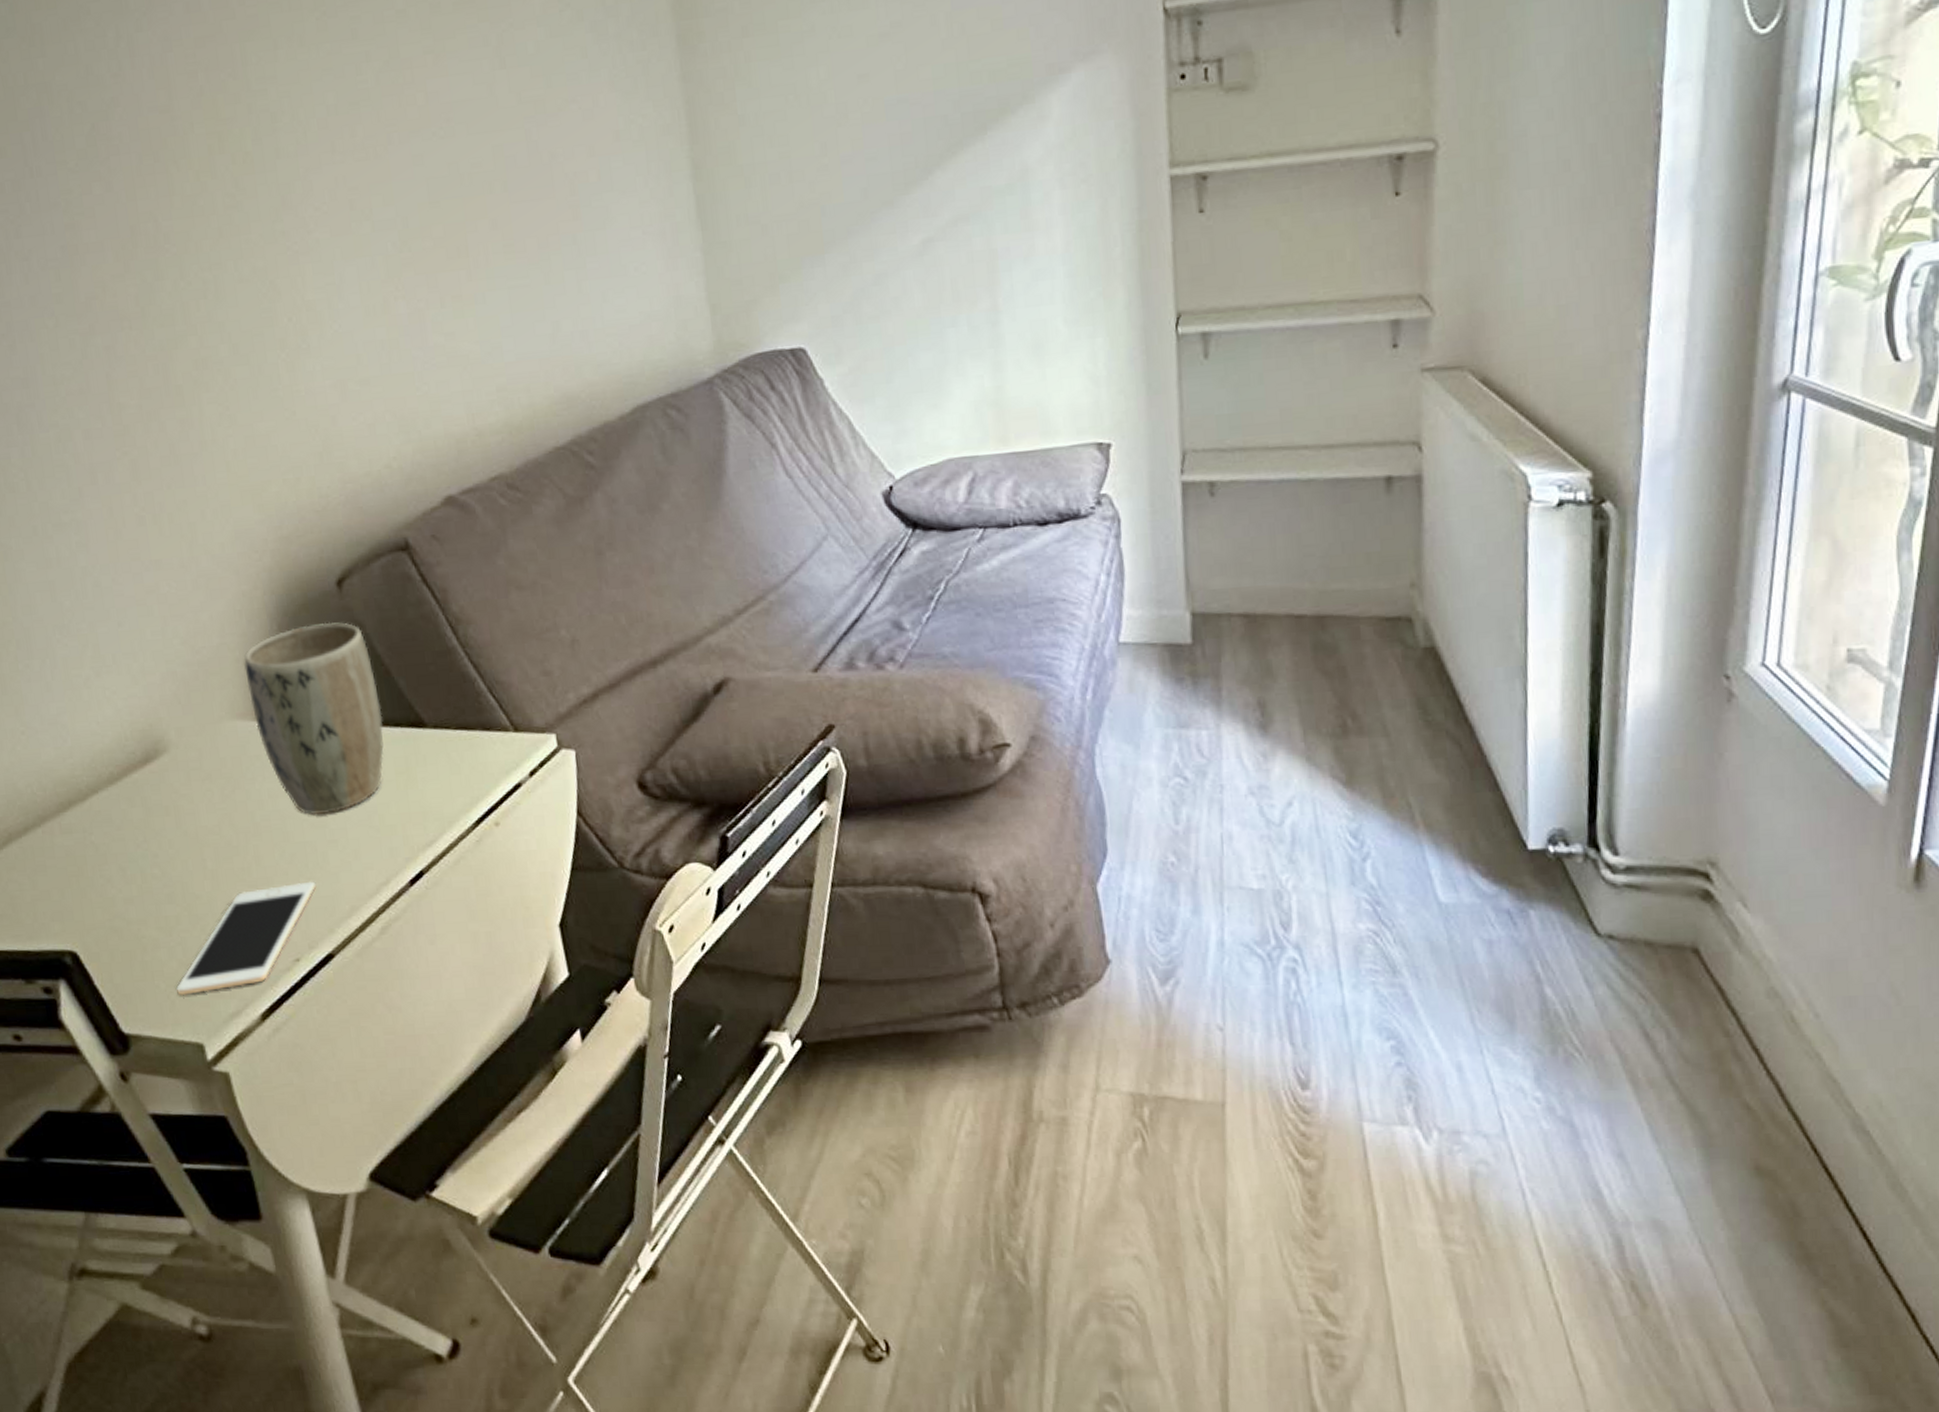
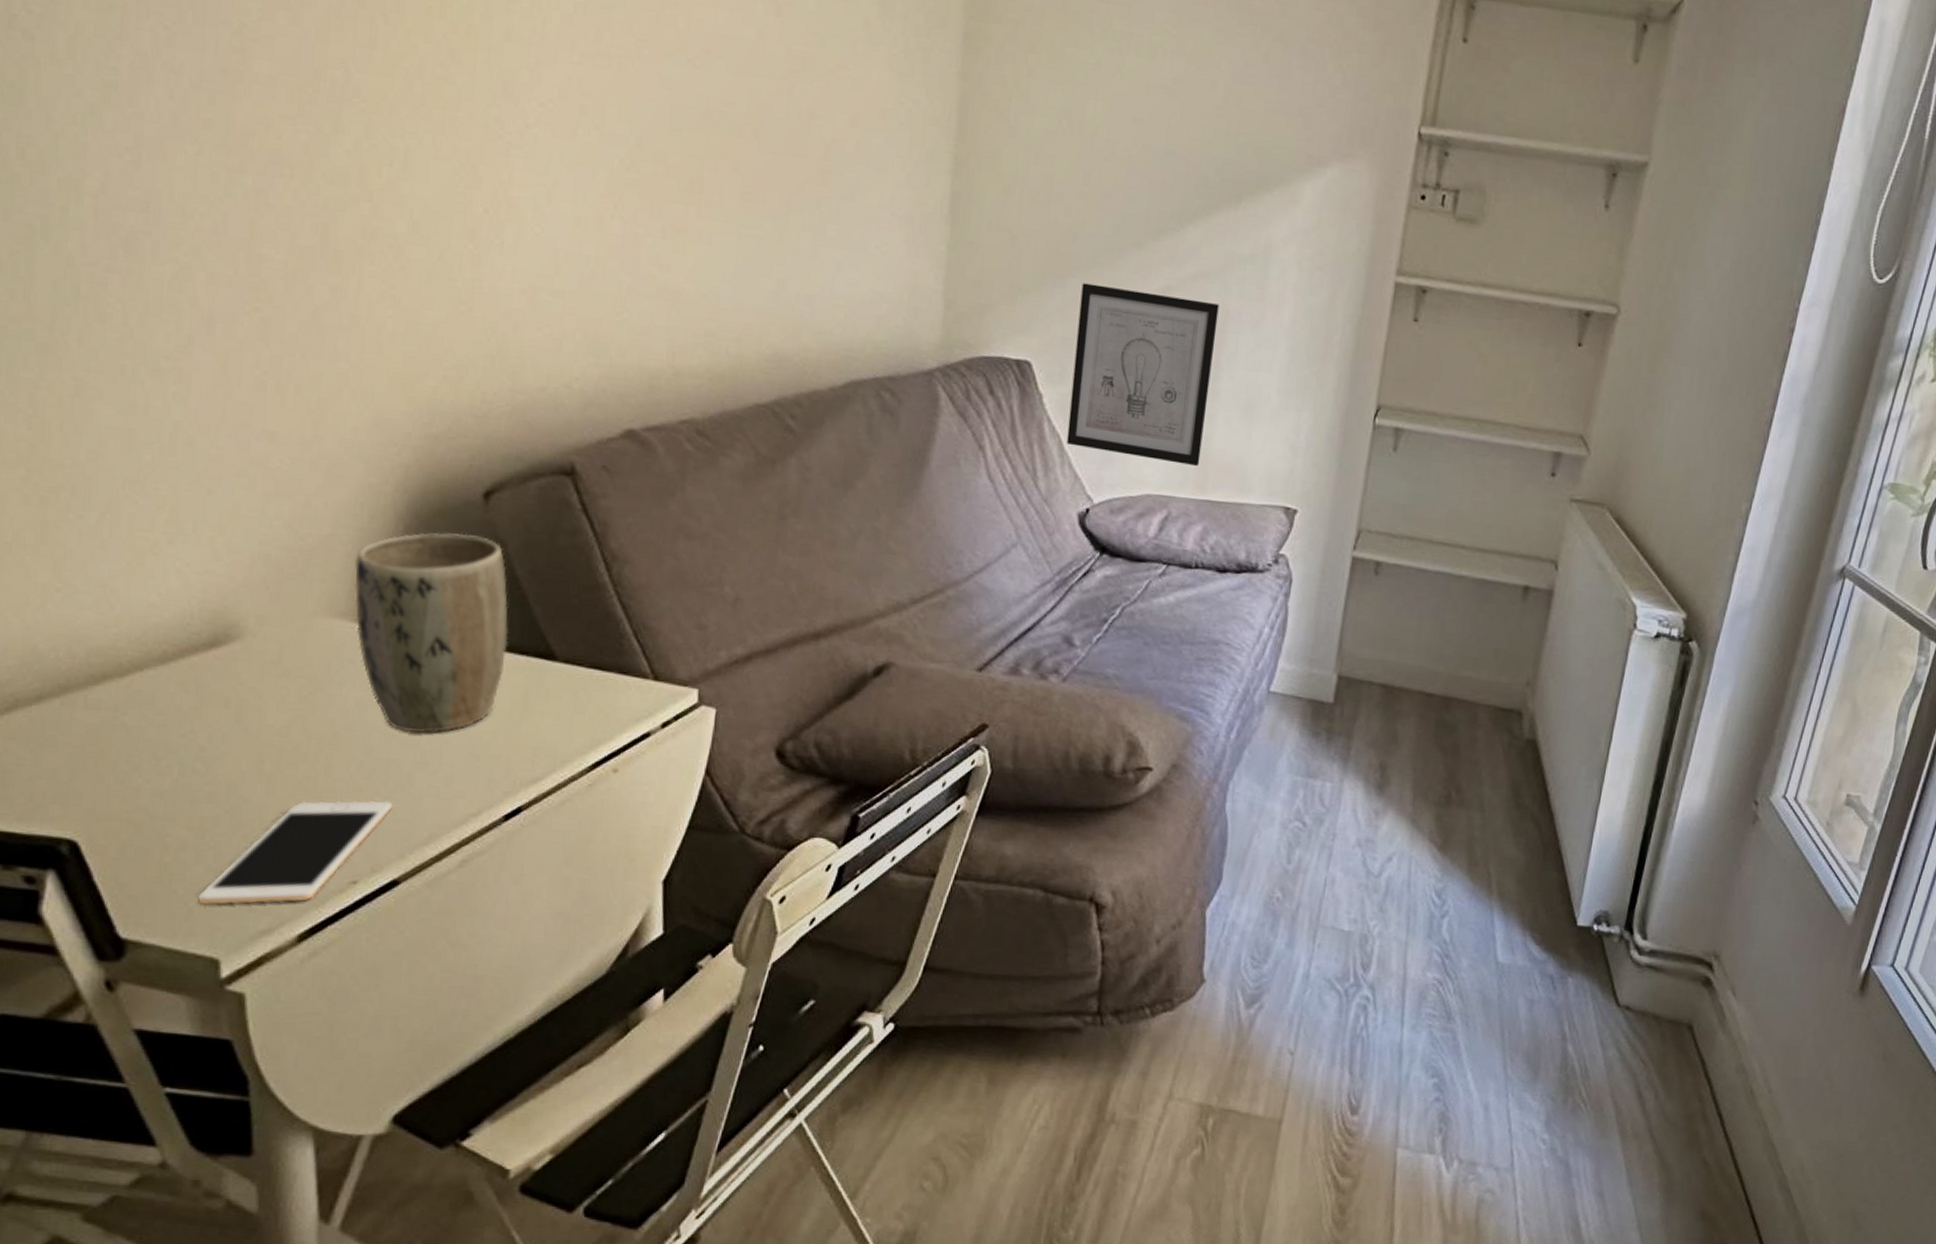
wall art: none [840,245,997,425] -> present [1066,283,1219,467]

